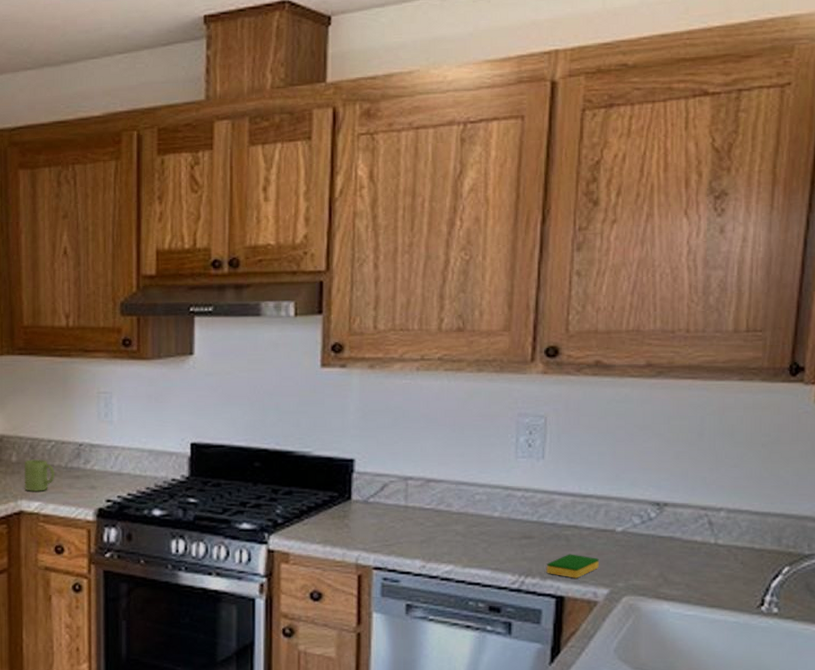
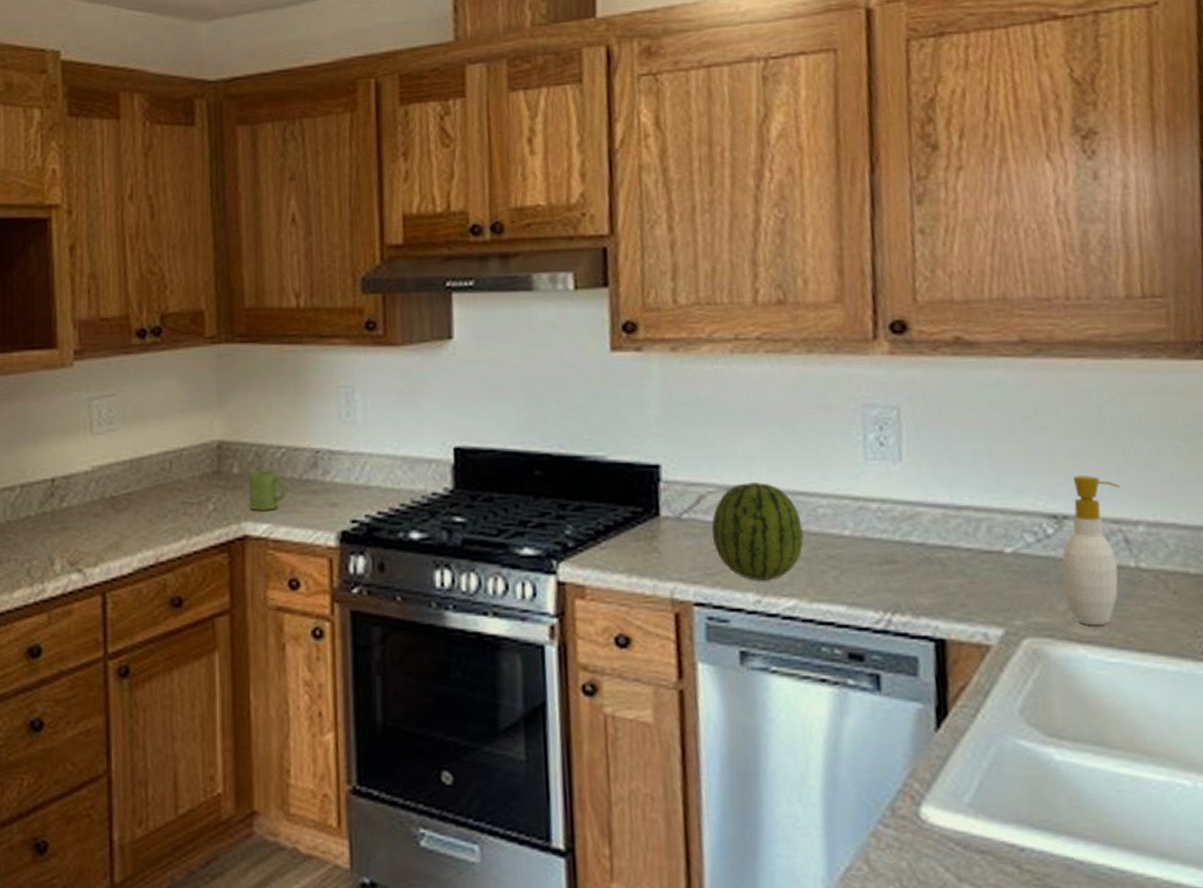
fruit: none [391,473,463,550] -> present [711,481,804,580]
dish sponge: present [546,554,599,578] -> none [918,583,987,615]
soap bottle: none [659,472,711,588] -> present [1061,475,1121,626]

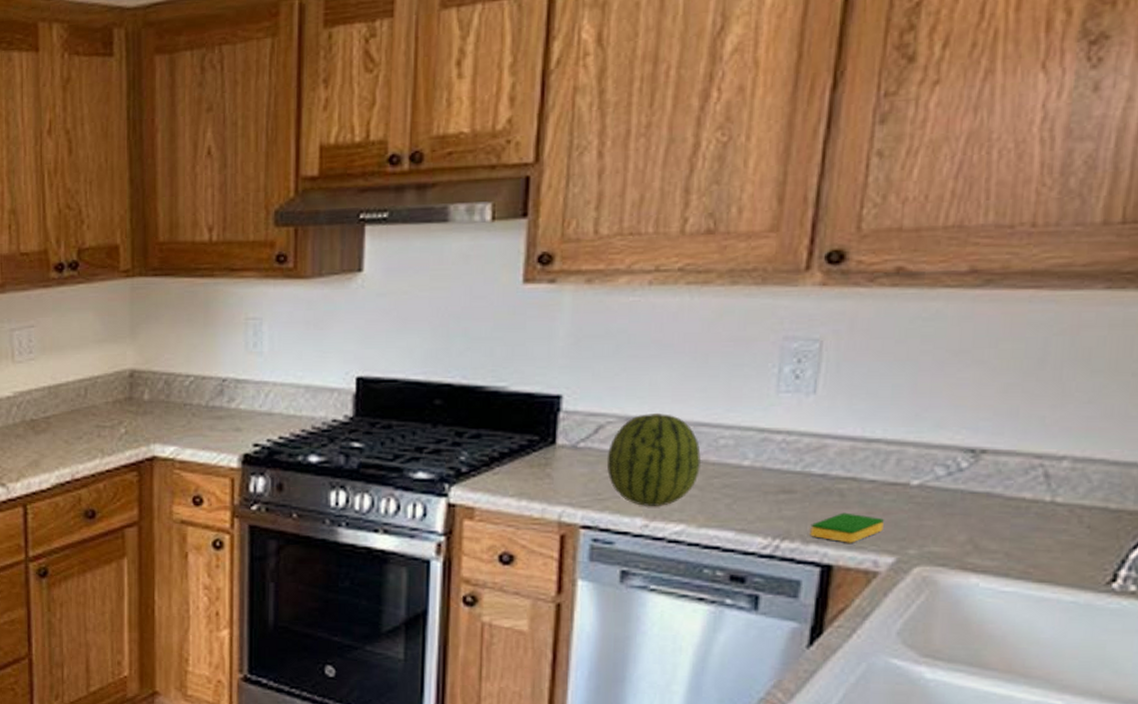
mug: present [248,470,287,512] -> none [157,397,194,435]
dish sponge: none [918,583,987,615] -> present [810,512,884,543]
soap bottle: present [1061,475,1121,626] -> none [967,410,1052,557]

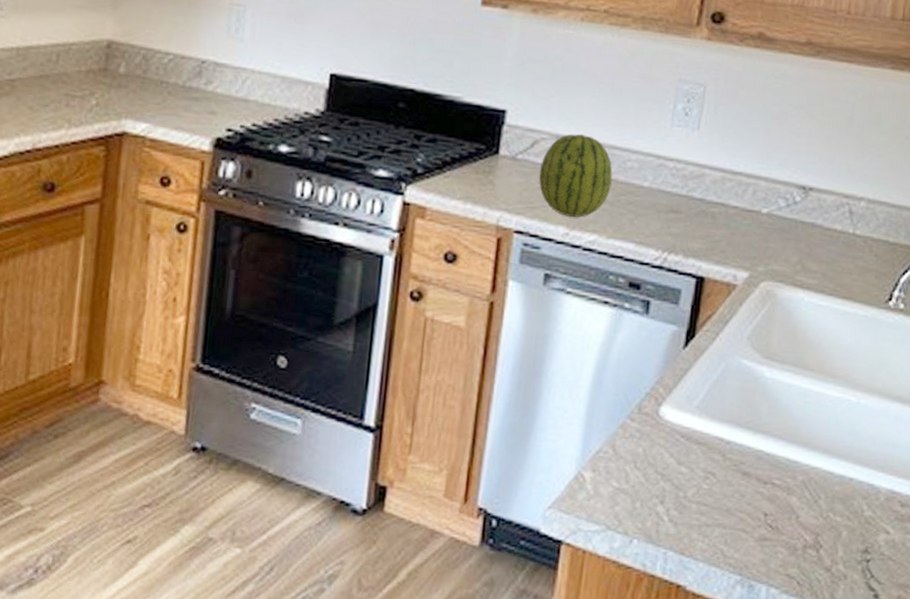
dish sponge: present [810,512,884,543] -> none [690,232,742,259]

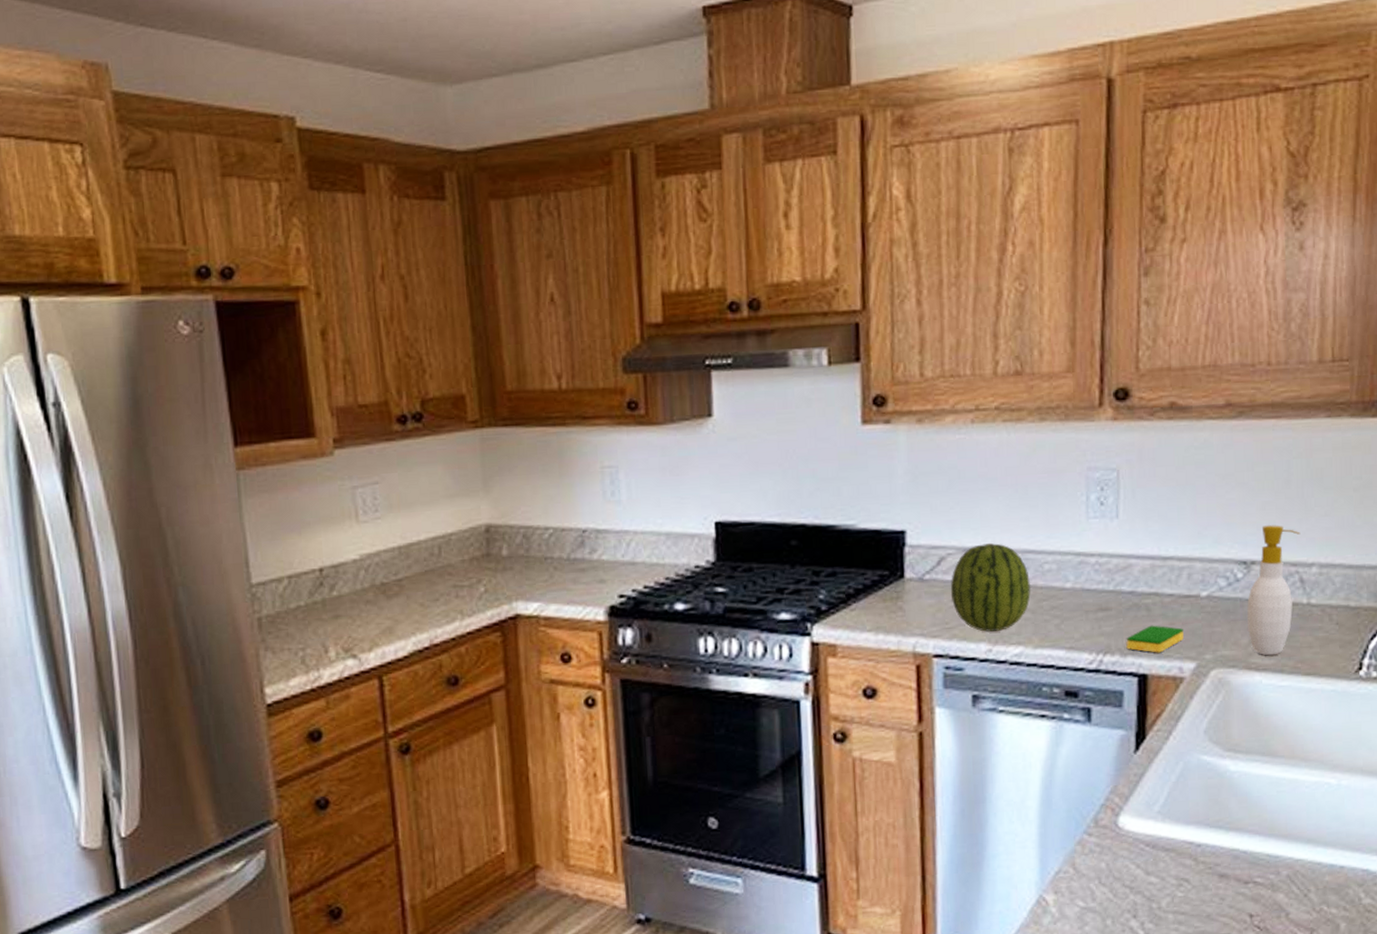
dish sponge: none [690,232,742,259] -> present [1126,625,1184,653]
soap bottle: none [798,157,856,276] -> present [1247,525,1301,656]

